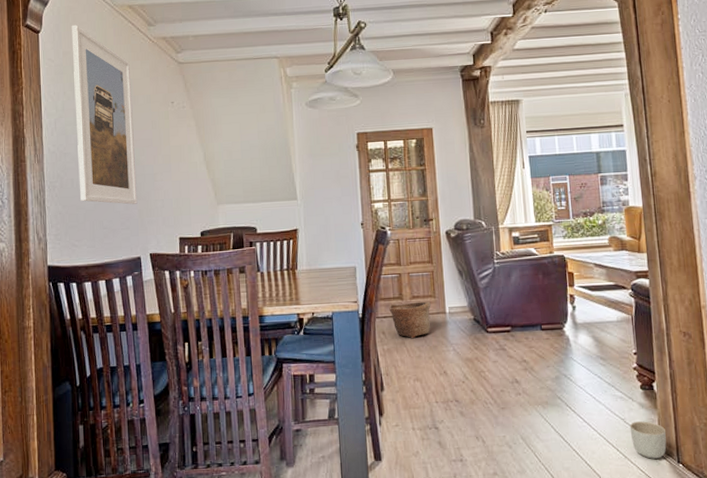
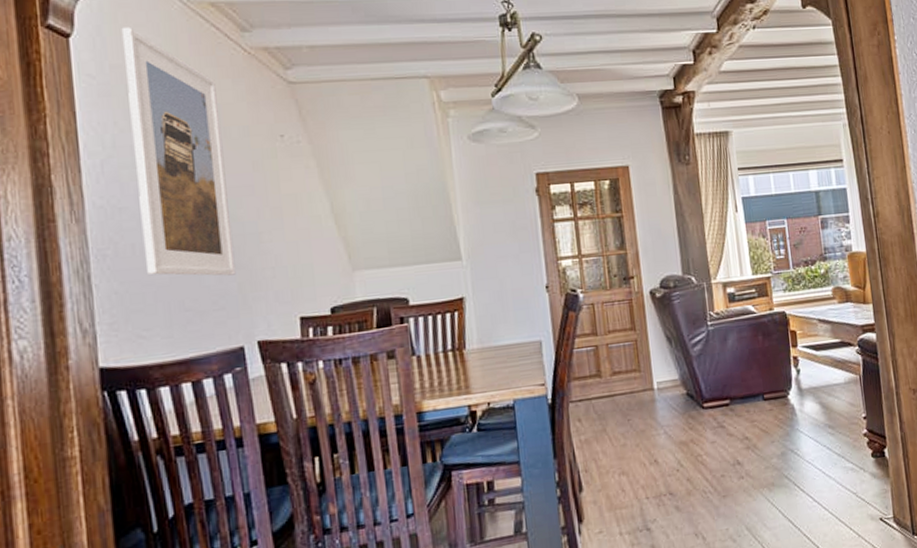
basket: present [389,302,431,339] -> none [585,378,636,425]
planter: present [629,421,667,459] -> none [862,492,901,535]

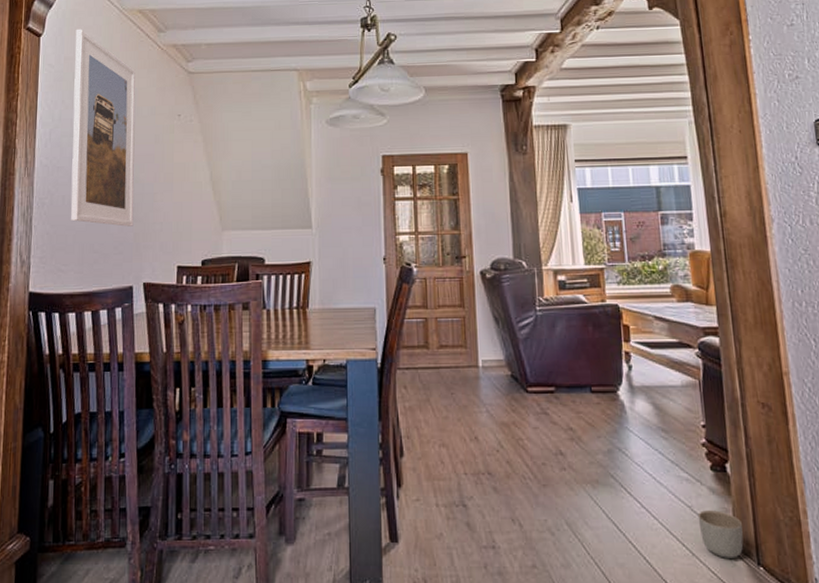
planter: none [862,492,901,535] -> present [698,510,744,558]

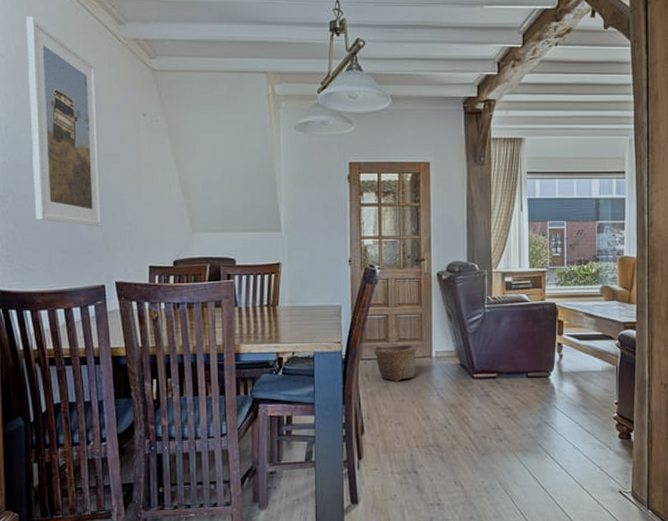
basket: none [412,352,462,396] -> present [374,345,417,383]
planter: present [698,510,744,558] -> none [605,469,638,505]

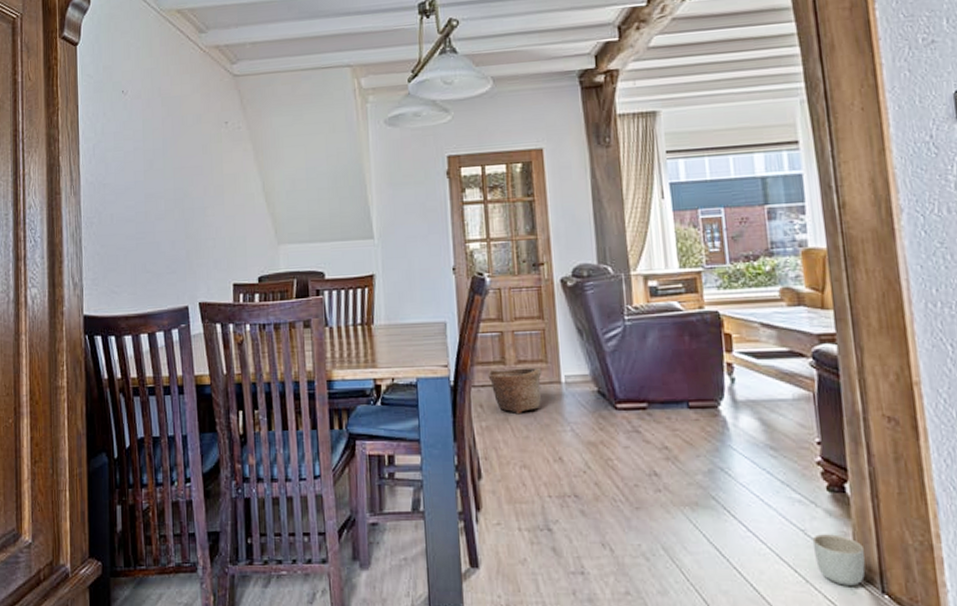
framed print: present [25,15,102,227] -> none [112,34,185,244]
planter: none [605,469,638,505] -> present [812,534,866,586]

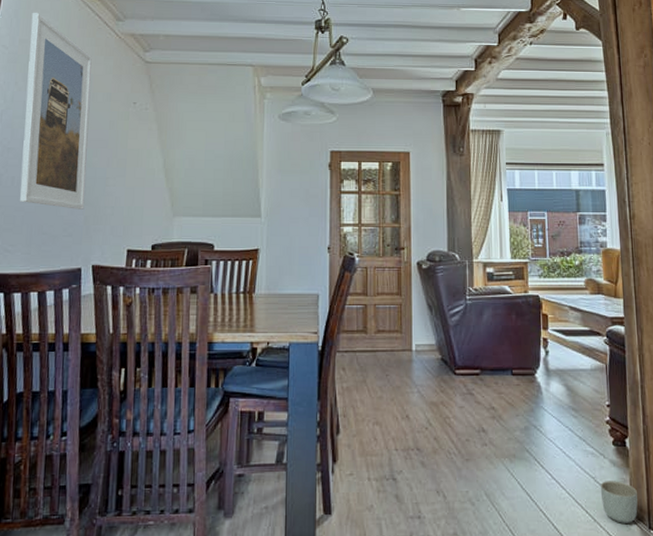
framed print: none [112,34,185,244] -> present [20,12,92,210]
basket: present [488,368,542,415] -> none [351,337,397,377]

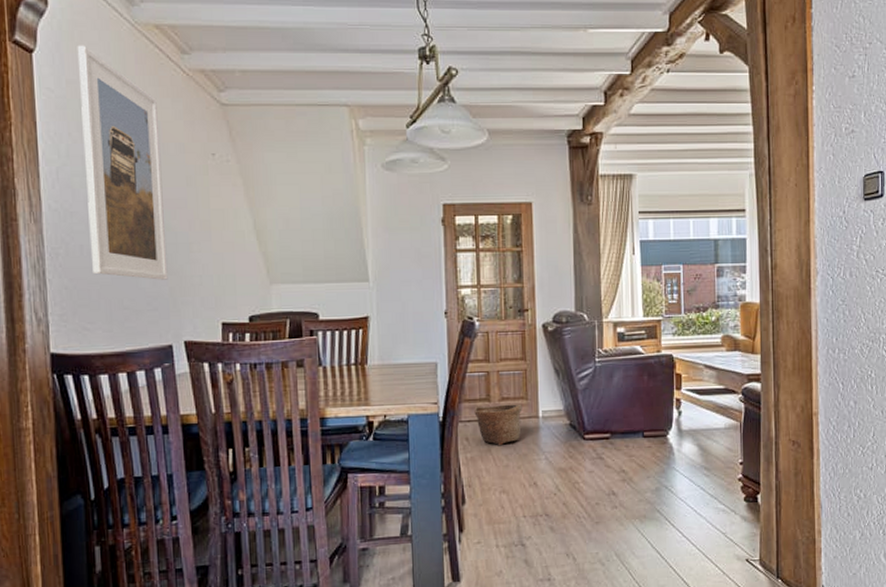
basket: none [351,337,397,377] -> present [474,404,522,446]
planter: present [600,481,638,523] -> none [730,535,767,575]

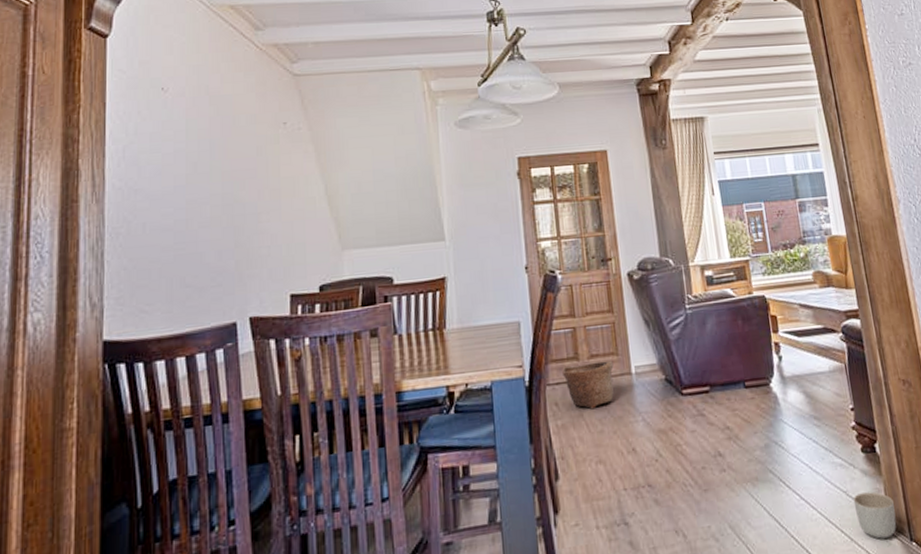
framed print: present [77,45,168,280] -> none [152,27,234,254]
planter: none [730,535,767,575] -> present [853,492,897,539]

